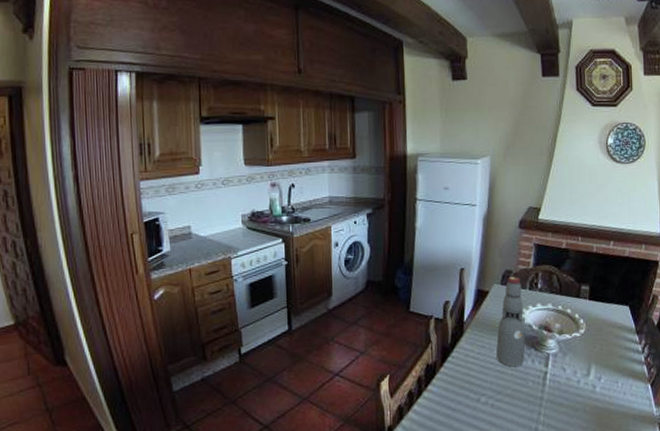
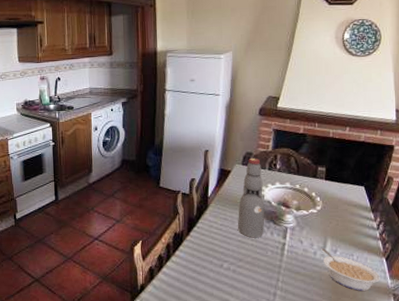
legume: none [585,376,646,422] -> present [321,248,381,291]

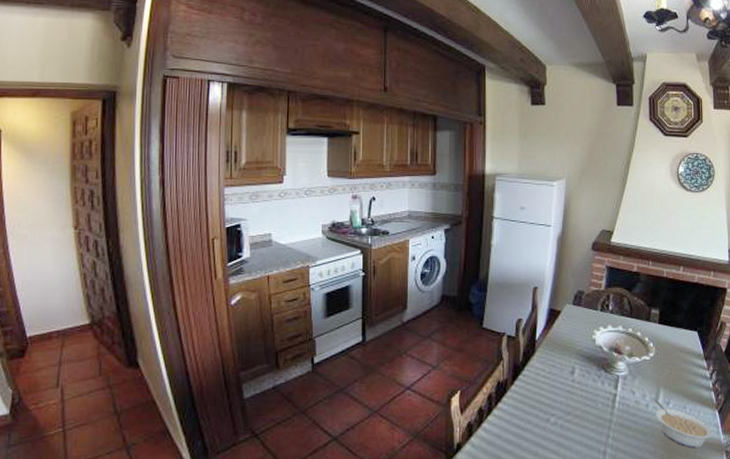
bottle: present [238,157,265,238] -> none [567,297,596,388]

